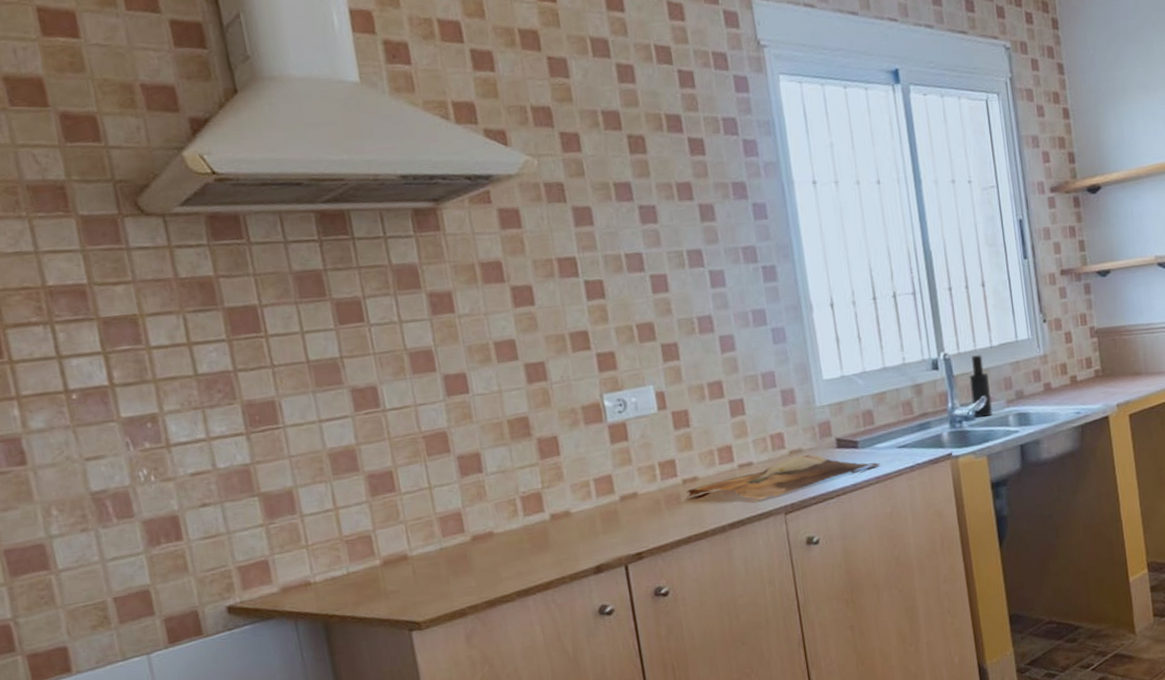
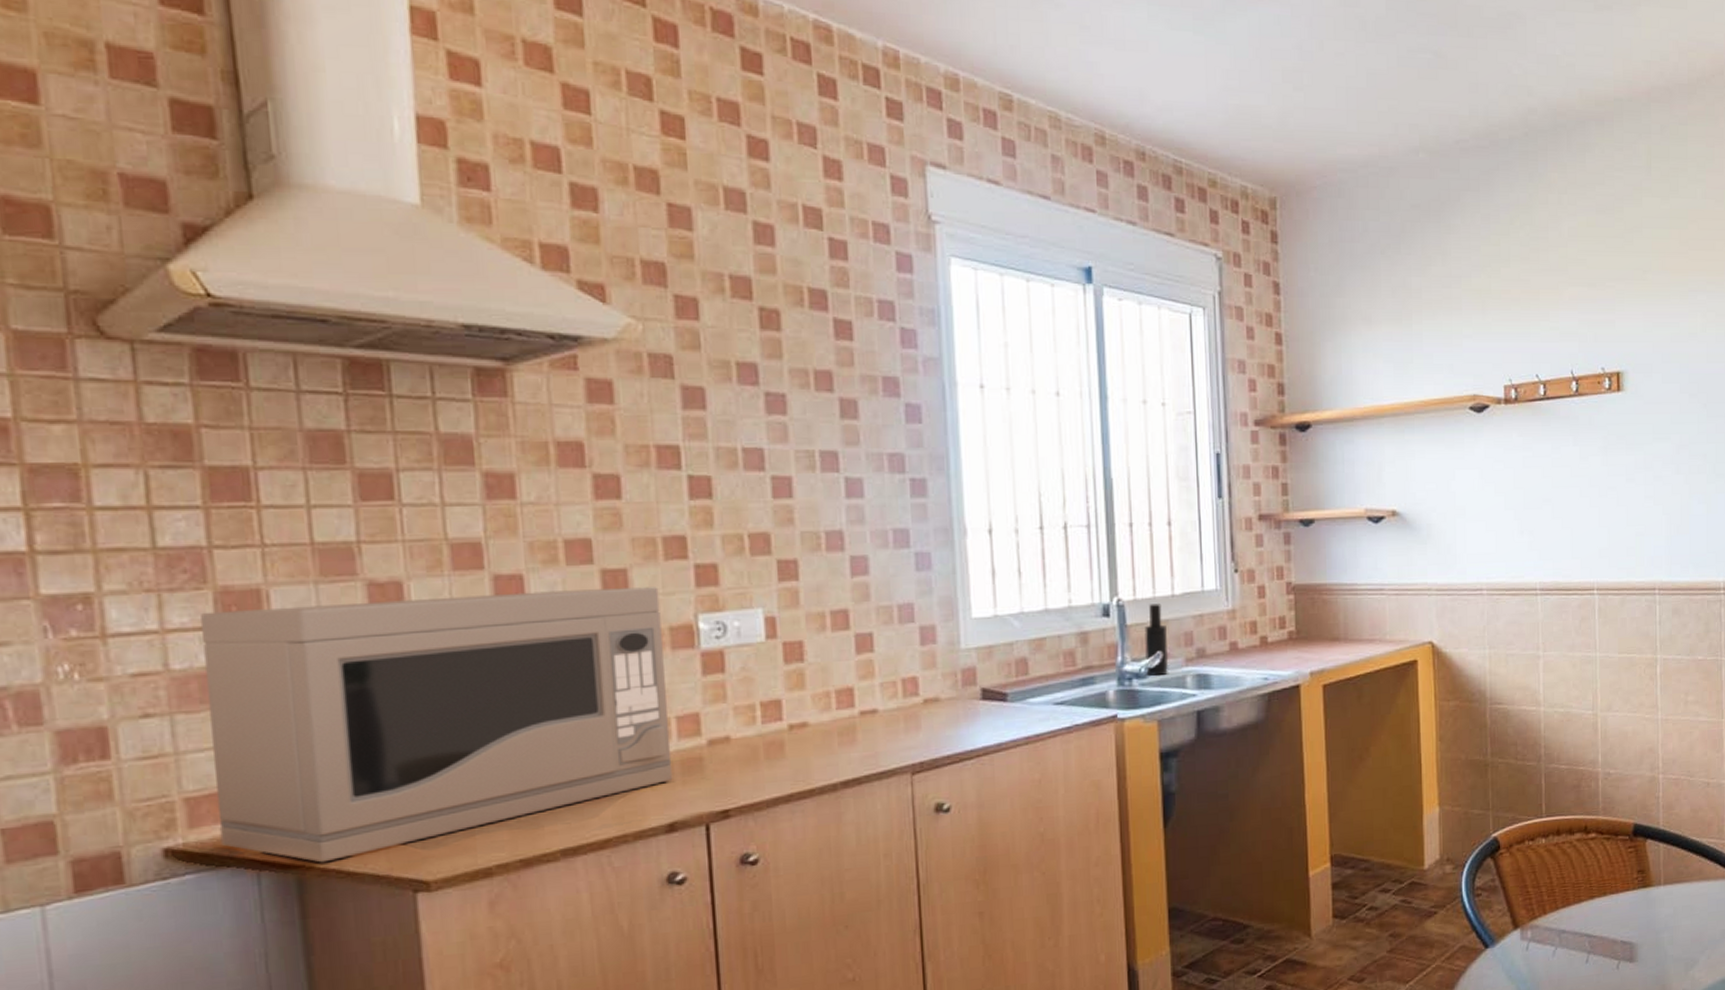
microwave: none [234,374,596,612] -> present [201,587,673,863]
cutting board: present [686,454,881,502] -> none [791,705,1033,757]

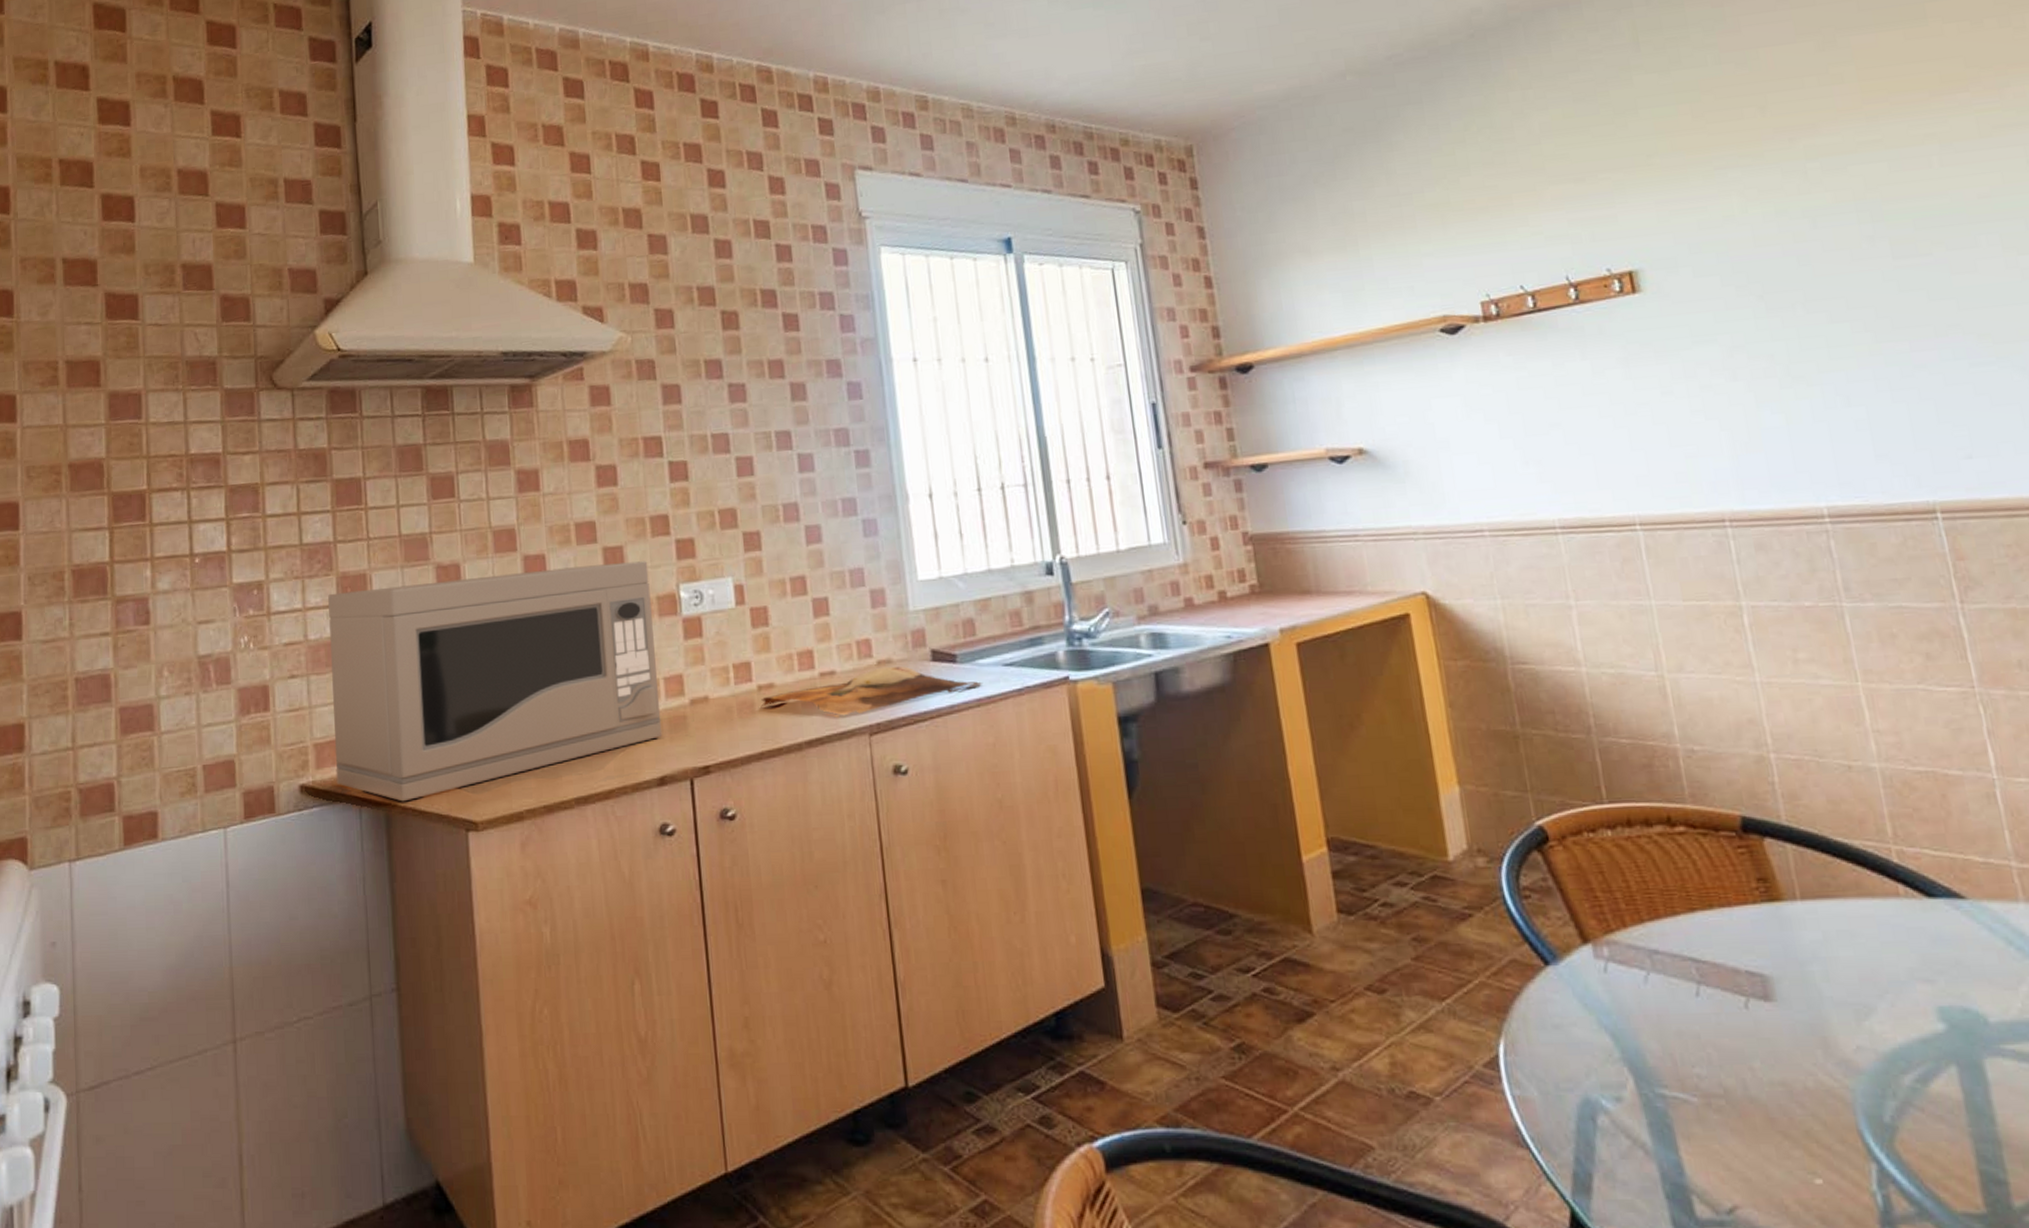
cutting board: none [791,705,1033,757] -> present [760,666,983,718]
soap dispenser: present [1144,603,1169,676] -> none [1090,560,1120,635]

